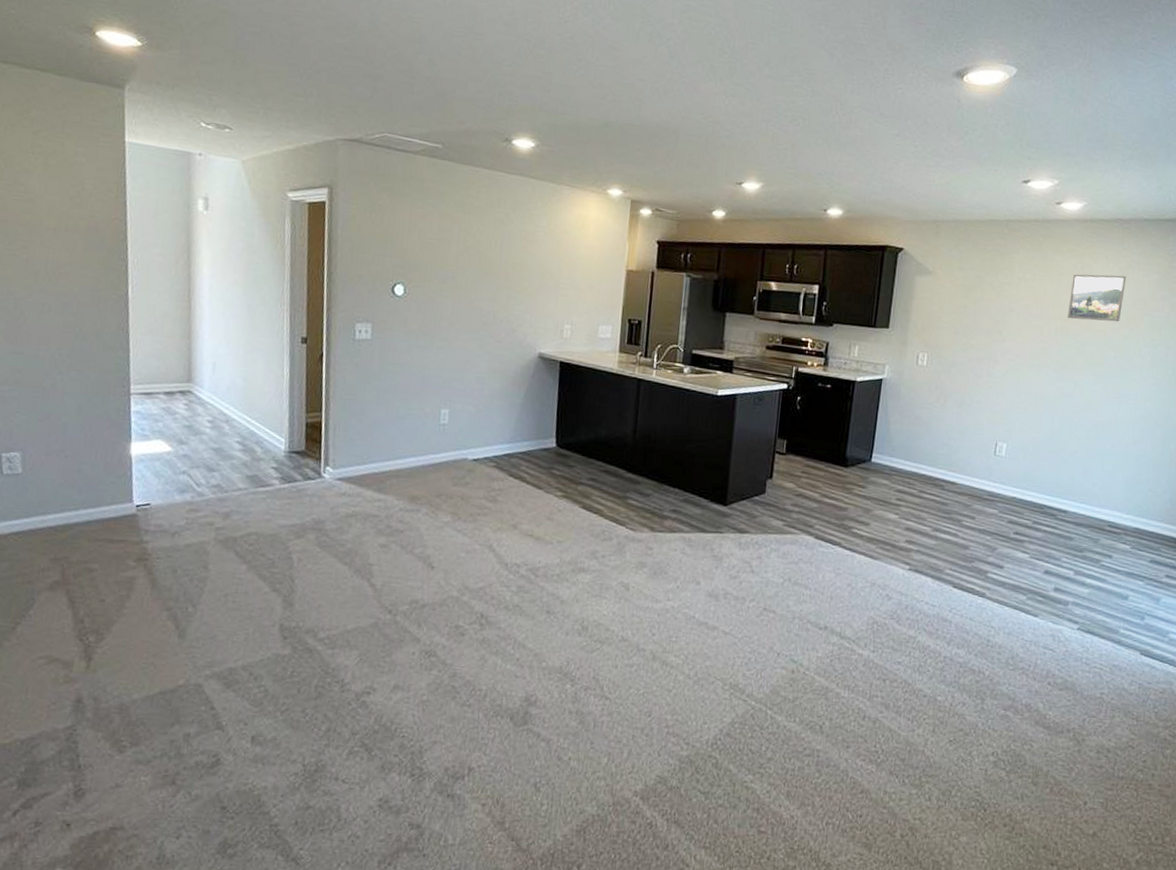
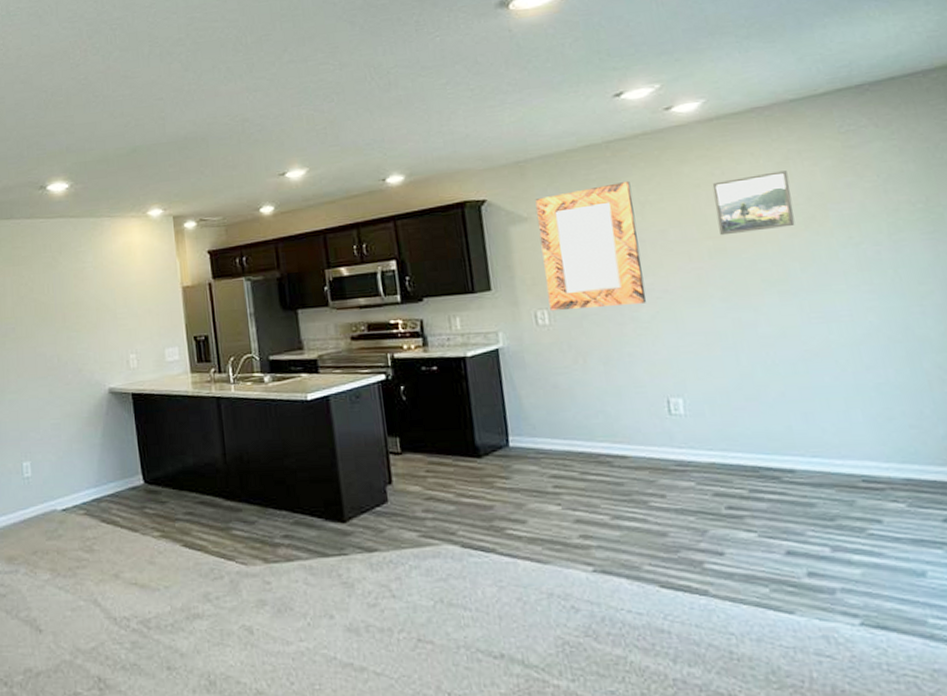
home mirror: none [930,256,1015,362] -> present [535,182,647,312]

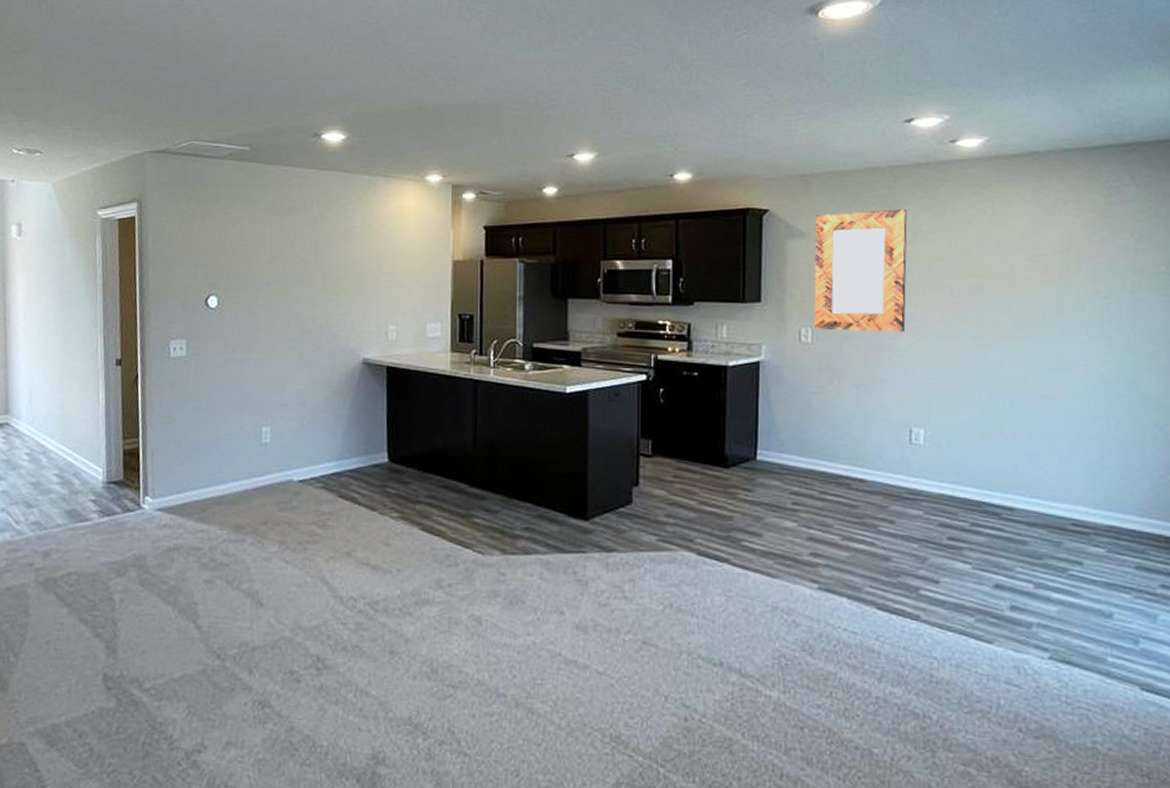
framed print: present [712,171,795,236] -> none [982,218,1052,275]

